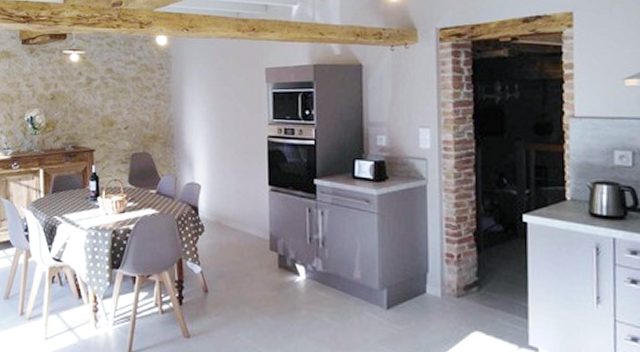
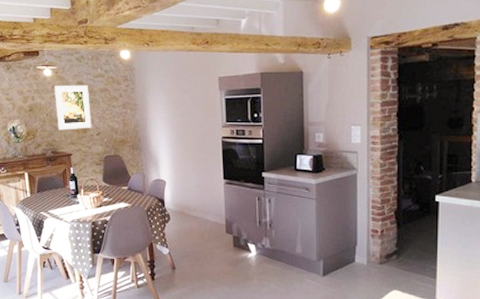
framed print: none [80,72,120,122] -> present [54,85,92,130]

